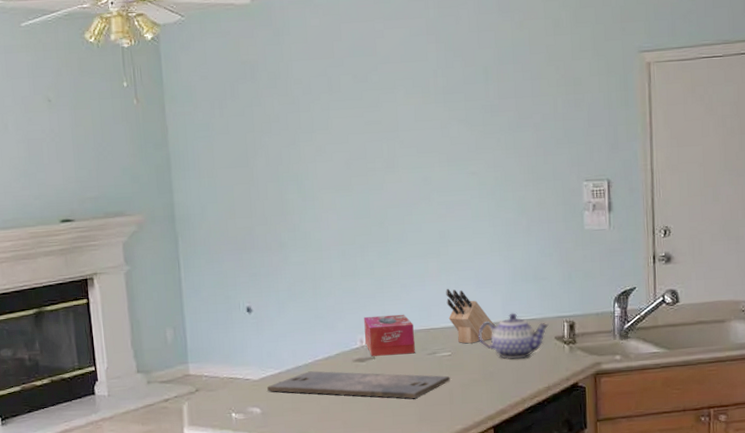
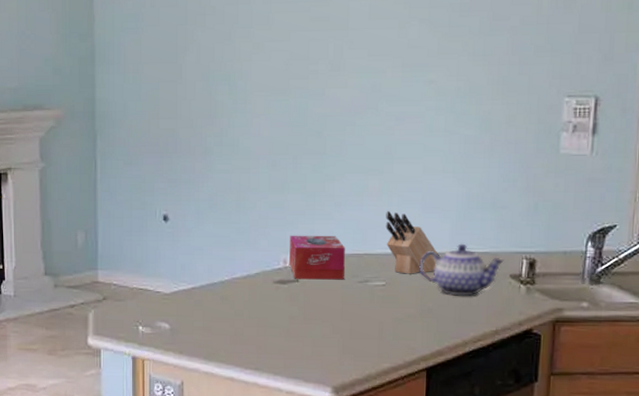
cutting board: present [267,371,450,399] -> none [178,289,381,329]

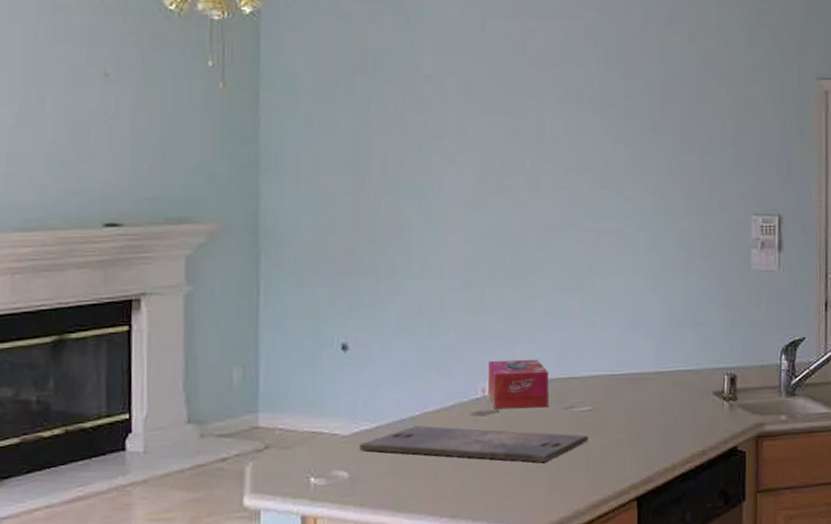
cutting board: none [178,289,381,329] -> present [360,425,588,462]
knife block: present [385,211,439,274] -> none [589,331,645,397]
teapot: present [419,243,504,296] -> none [625,362,707,417]

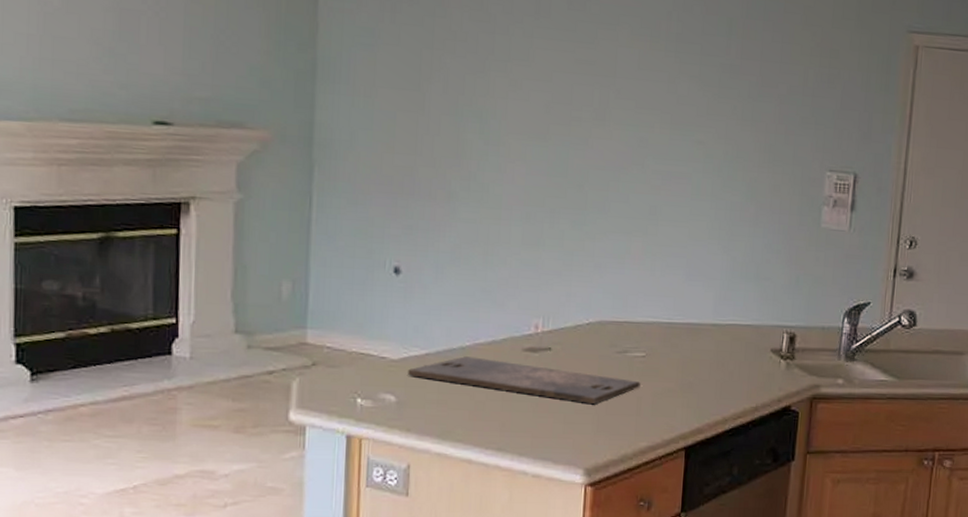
tissue box: present [488,359,548,410] -> none [541,297,604,350]

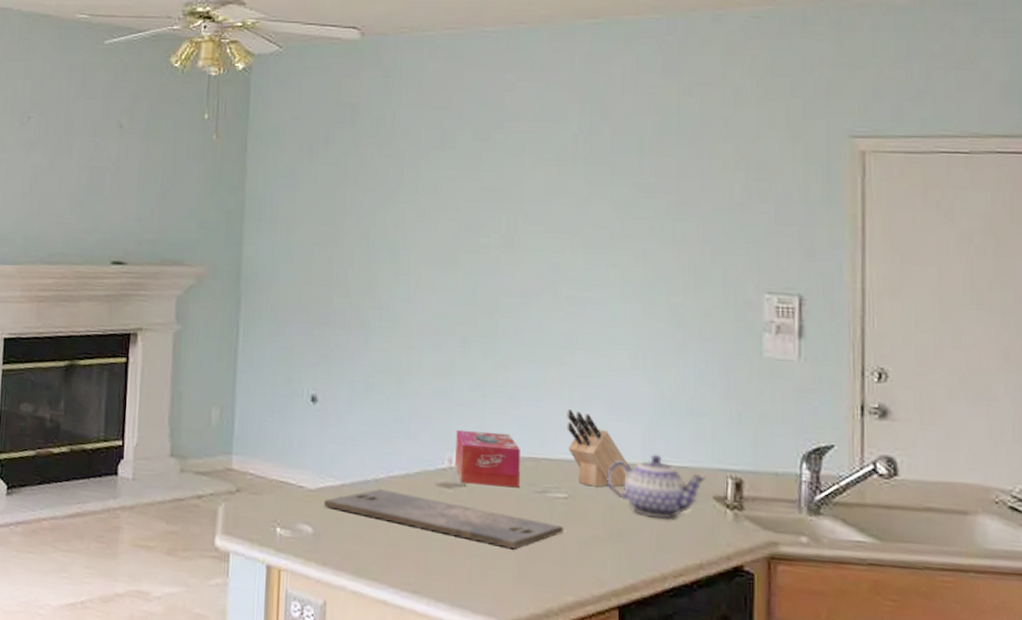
tissue box: none [541,297,604,350] -> present [455,429,520,488]
knife block: none [647,276,702,346] -> present [567,409,630,487]
teapot: none [681,314,766,370] -> present [607,454,706,519]

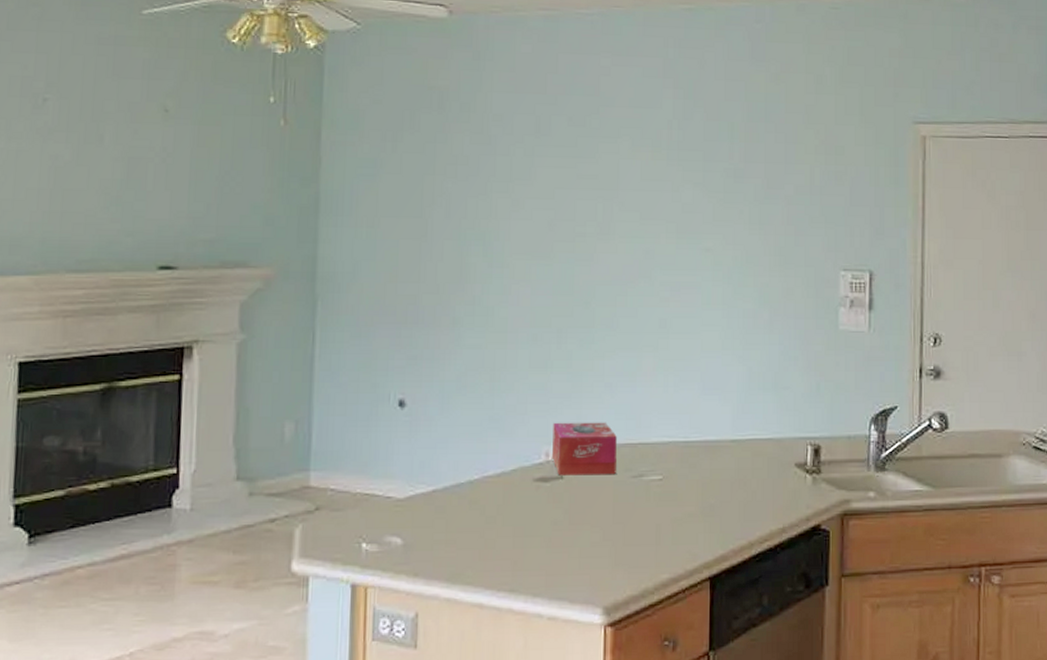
cutting board: present [324,489,563,548] -> none [415,491,659,535]
knife block: present [567,409,630,487] -> none [661,393,721,466]
teapot: present [607,454,706,519] -> none [699,429,788,490]

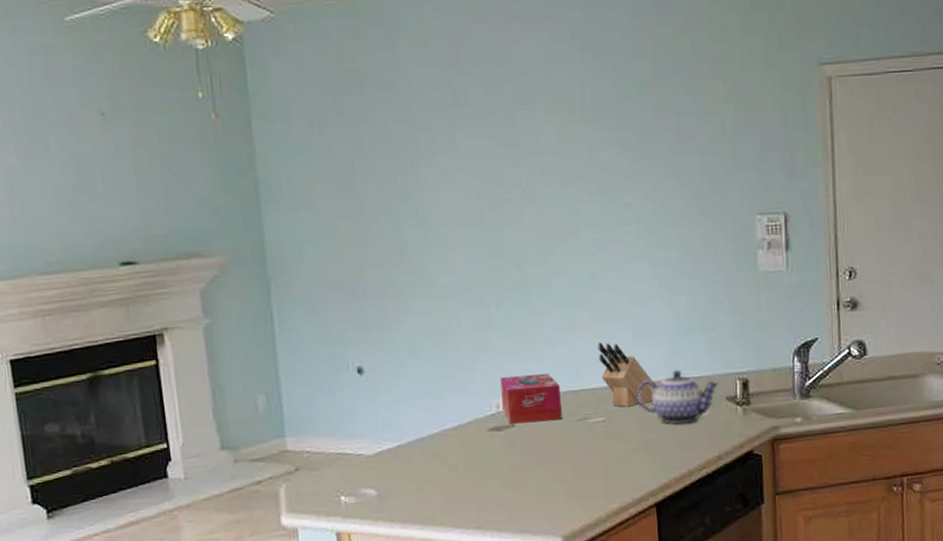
knife block: none [661,393,721,466] -> present [597,342,656,407]
teapot: none [699,429,788,490] -> present [637,369,719,424]

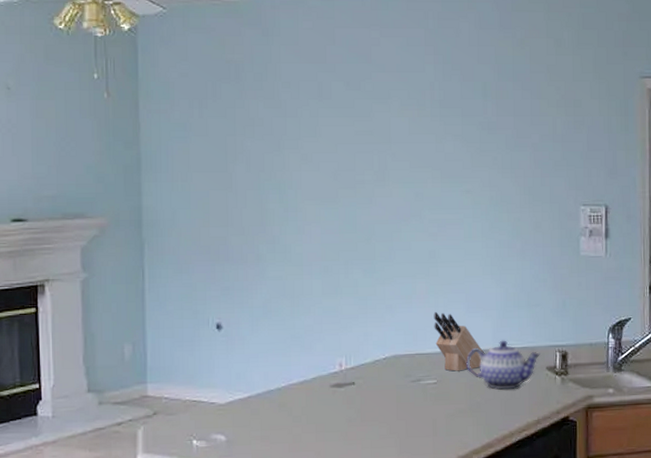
tissue box: present [500,373,562,424] -> none [344,337,398,382]

